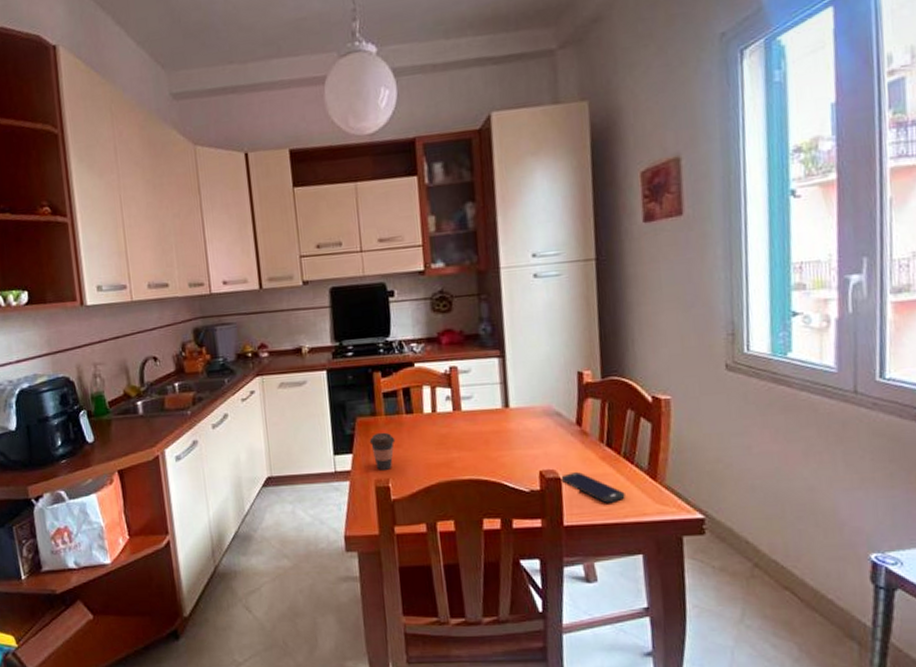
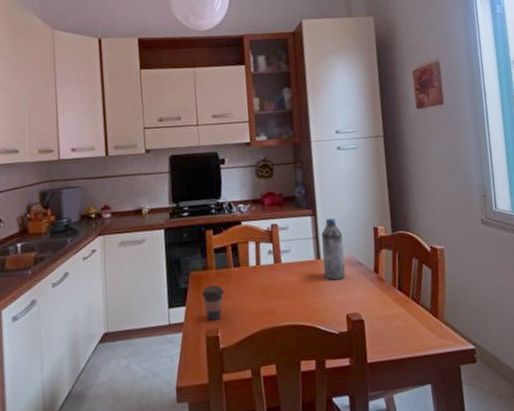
water bottle: none [510,361,540,432] -> present [321,218,346,280]
smartphone: present [561,471,626,504] -> none [364,313,415,341]

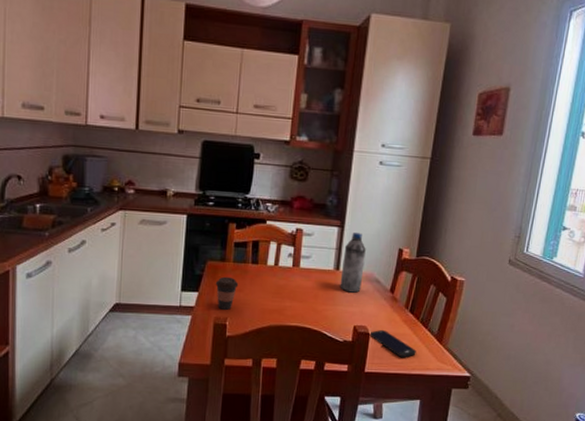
smartphone: none [364,313,415,341] -> present [369,329,416,358]

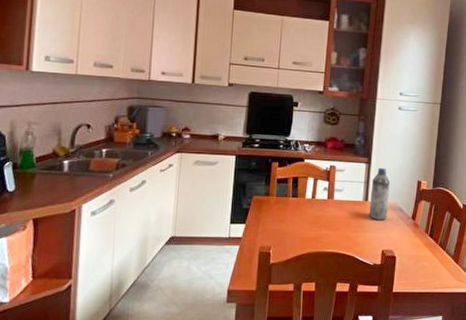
coffee cup: present [215,276,239,310] -> none [260,209,281,239]
smartphone: present [369,329,416,358] -> none [396,252,437,278]

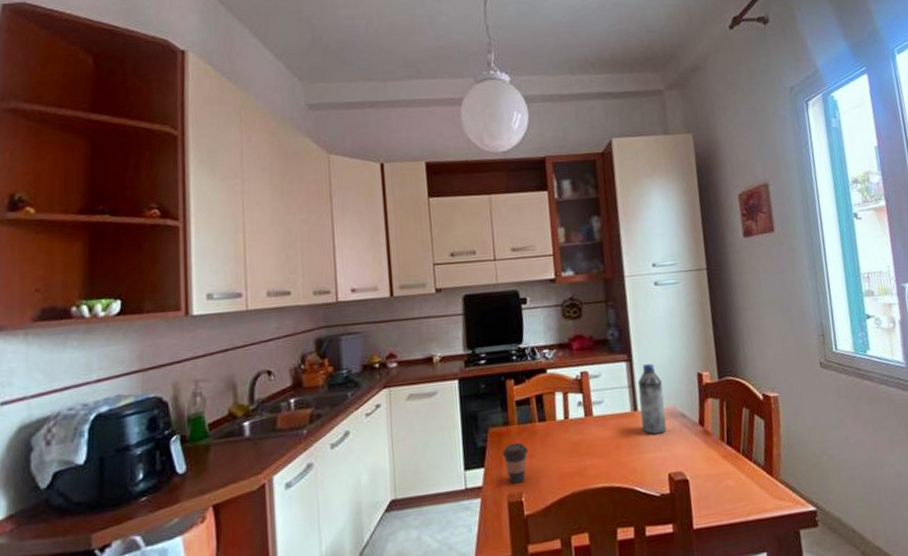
coffee cup: none [260,209,281,239] -> present [501,442,529,484]

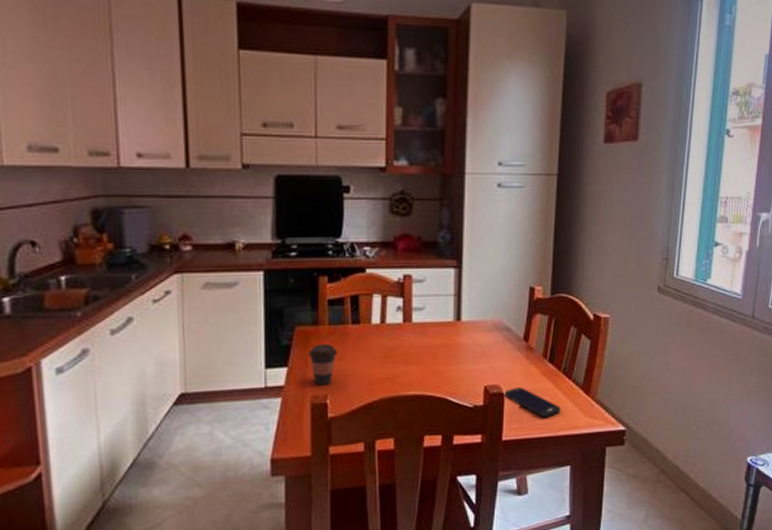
water bottle: present [637,364,667,435] -> none [463,273,490,347]
smartphone: none [688,471,747,503] -> present [504,386,561,418]

